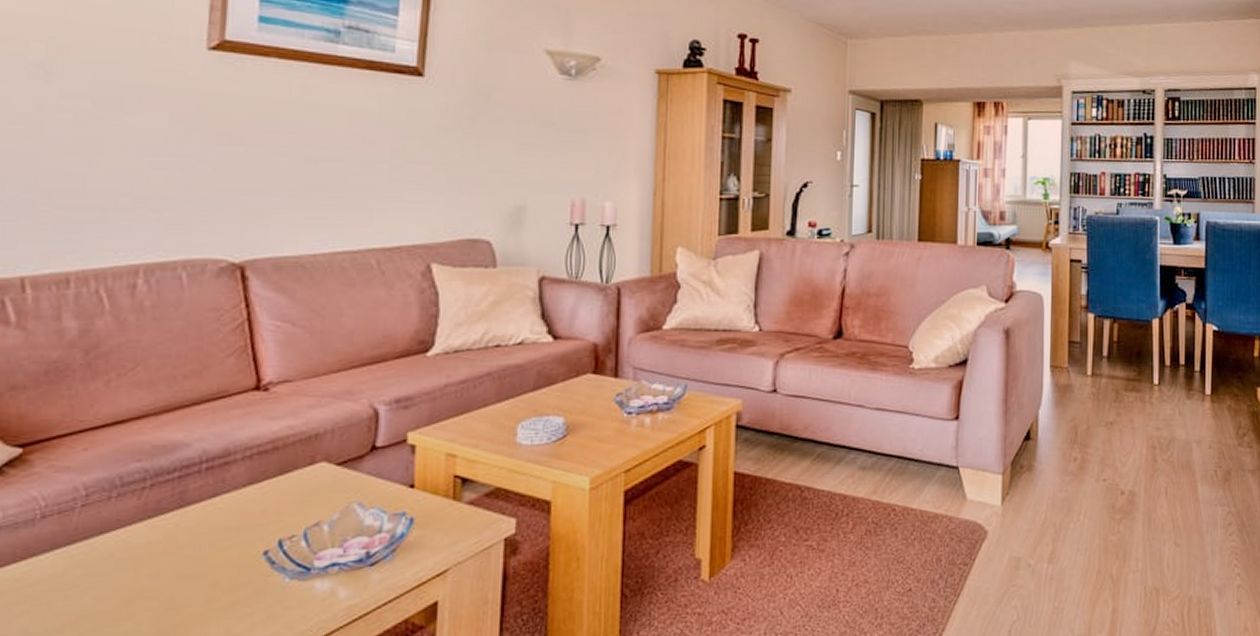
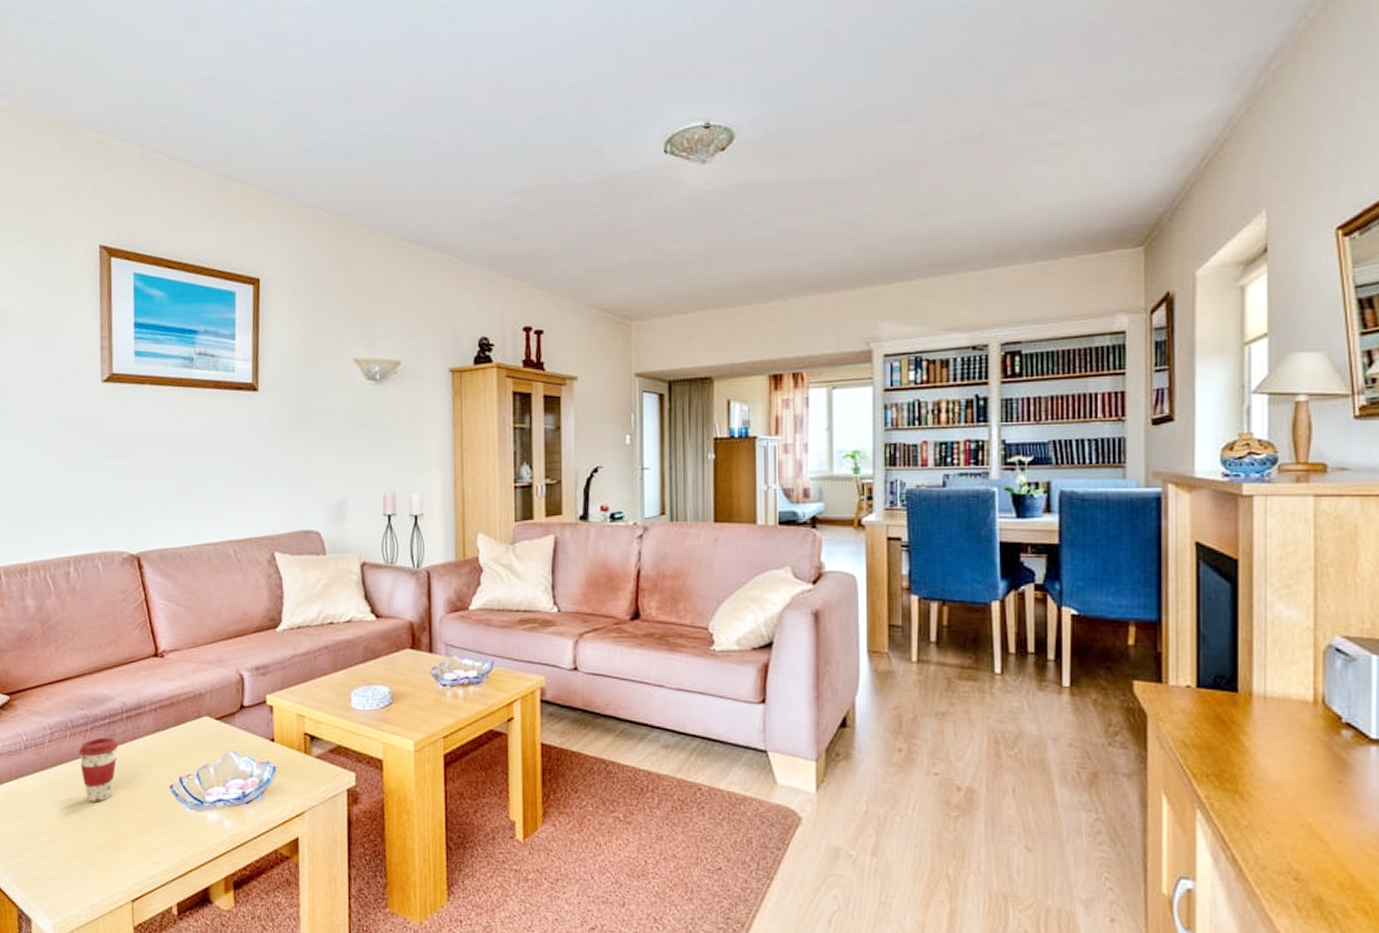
coffee cup: none [128,495,192,582] -> present [78,737,119,802]

